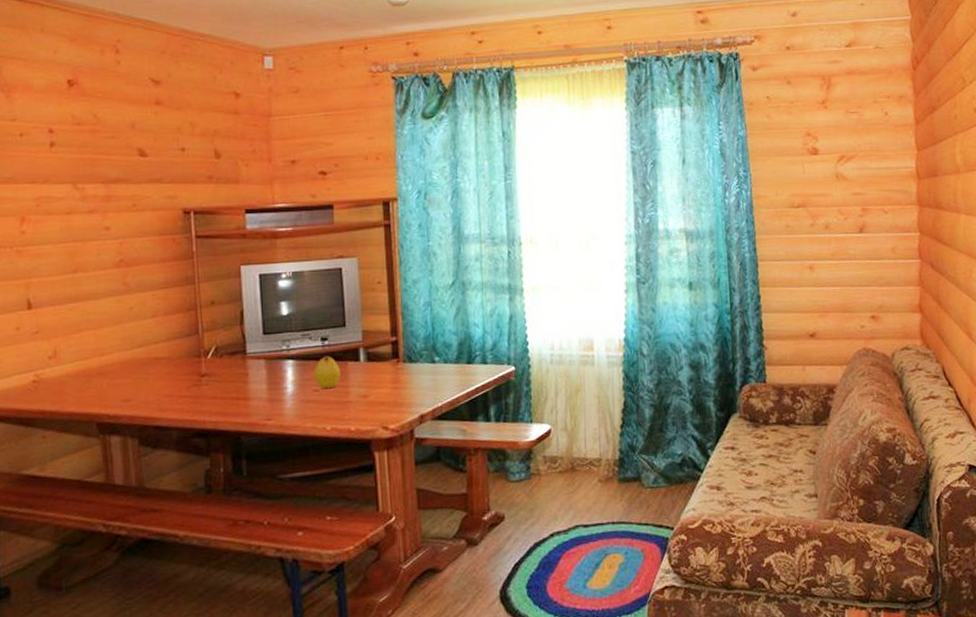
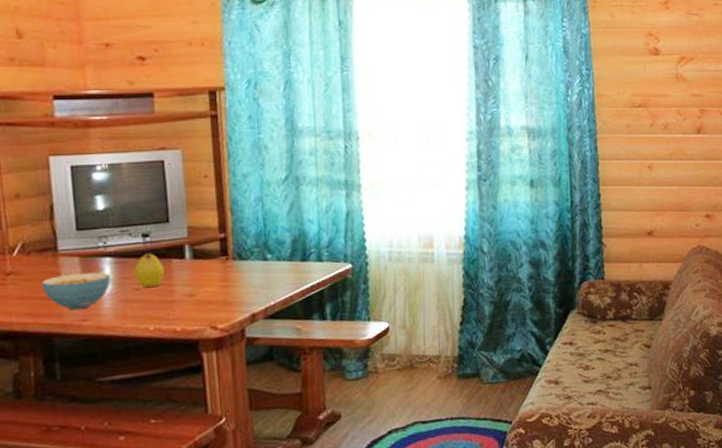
cereal bowl: none [231,374,293,410] -> present [40,272,111,311]

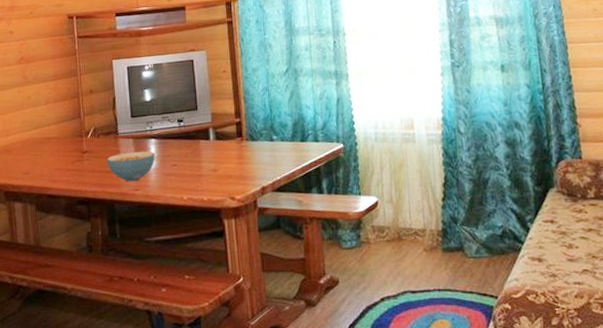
fruit: present [134,253,165,288] -> none [172,135,195,164]

